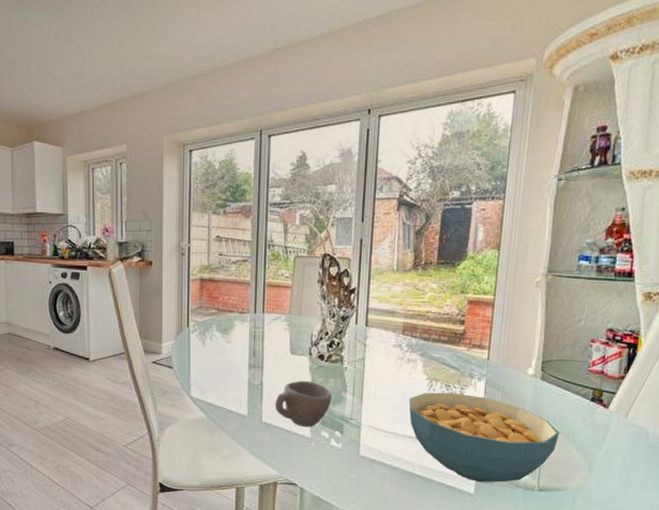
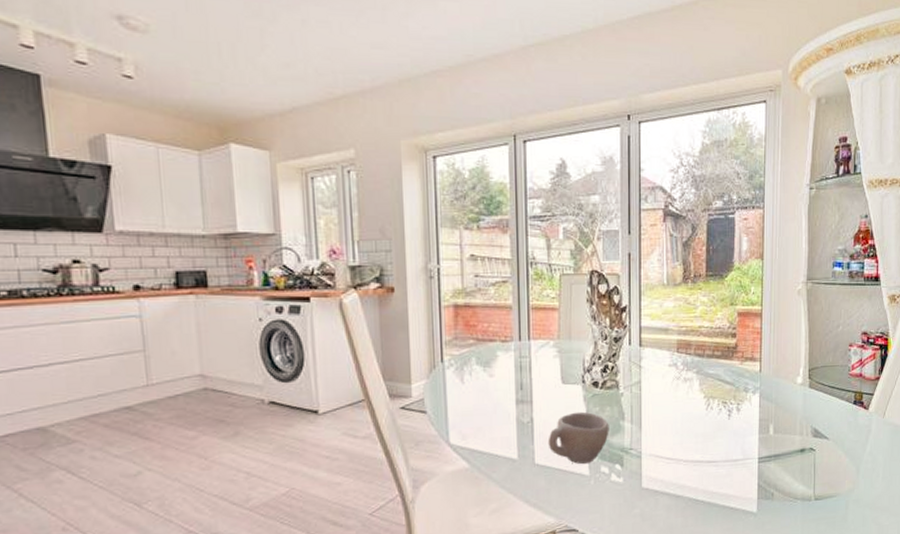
cereal bowl: present [408,392,559,483] -> none [688,409,828,500]

